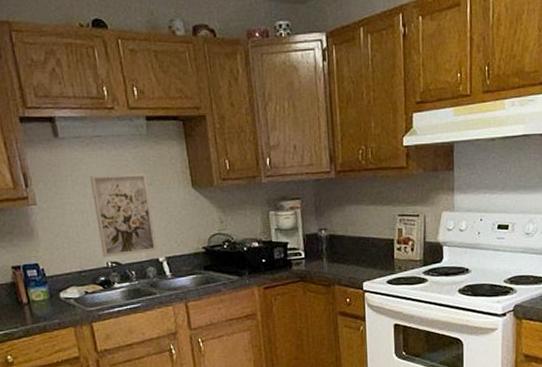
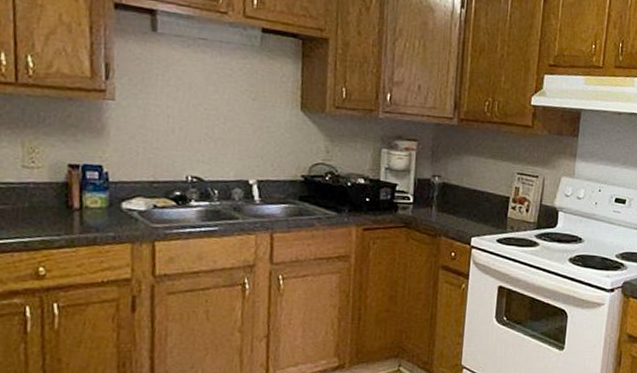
wall art: present [90,173,157,258] -> none [183,79,252,172]

